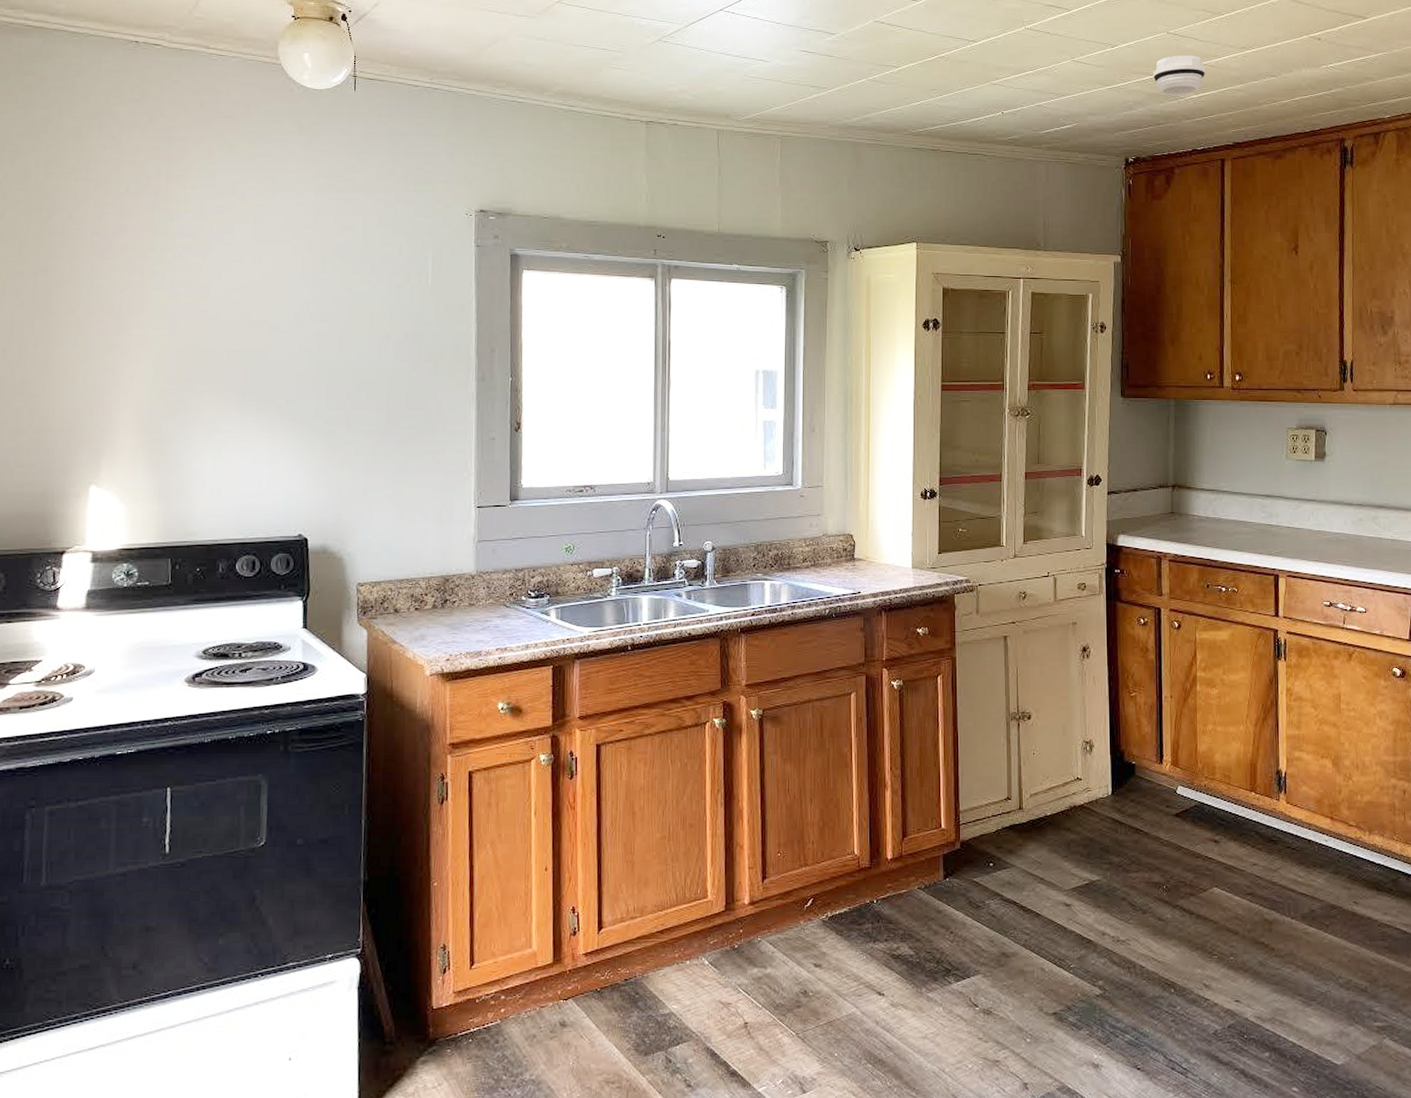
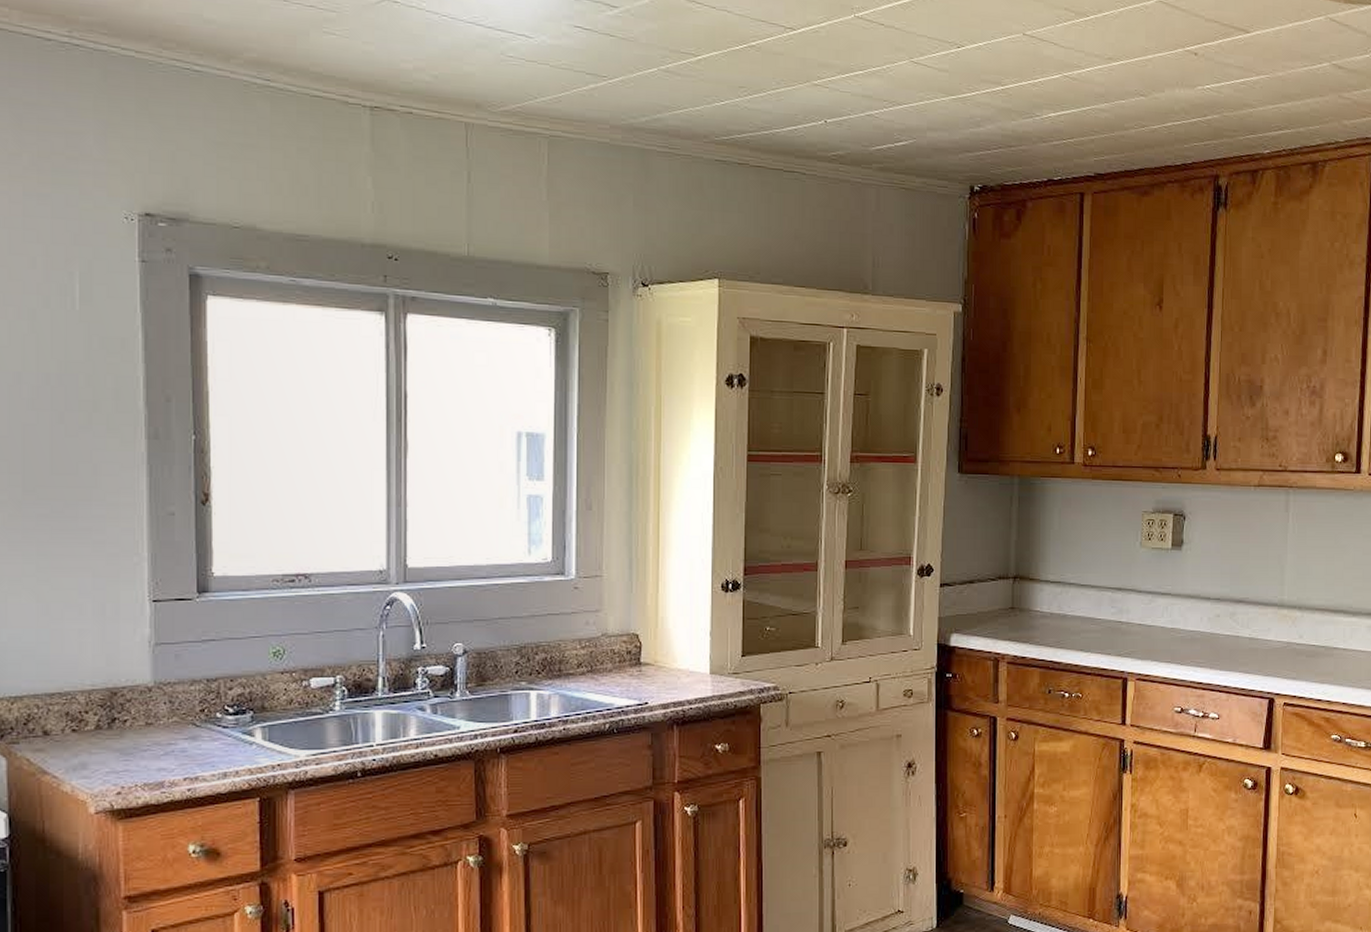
smoke detector: present [1153,55,1206,95] -> none [1005,62,1066,112]

